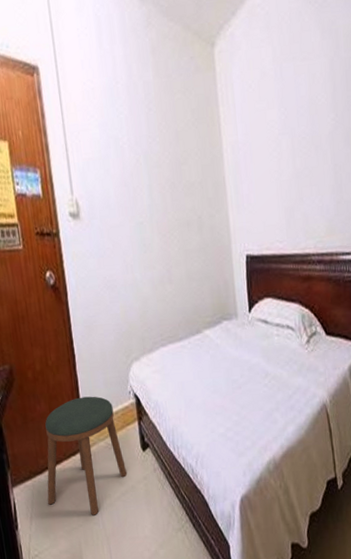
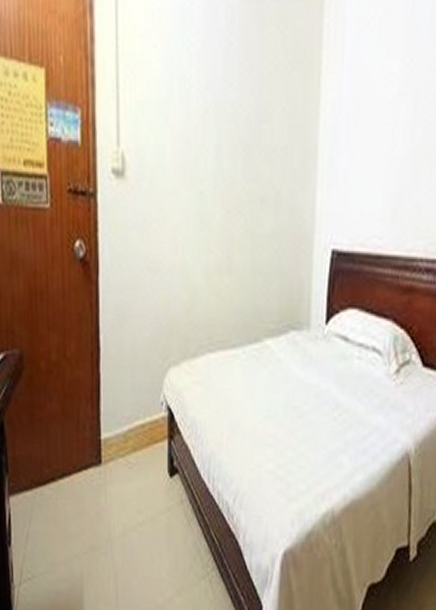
stool: present [45,396,128,516] -> none [49,400,148,544]

